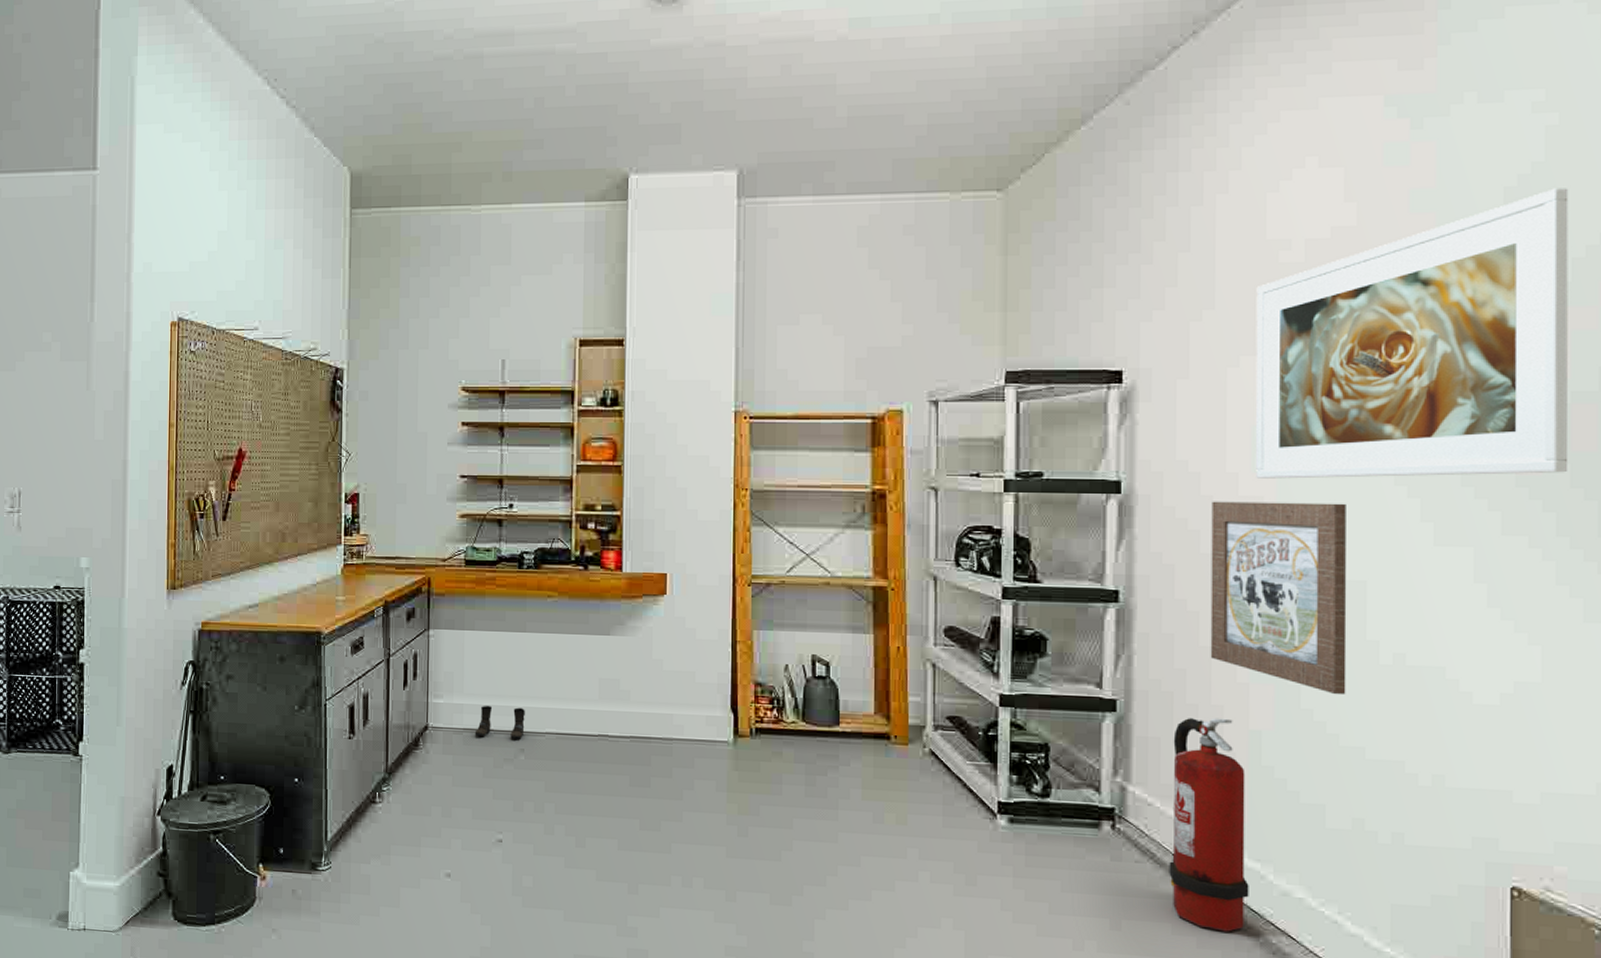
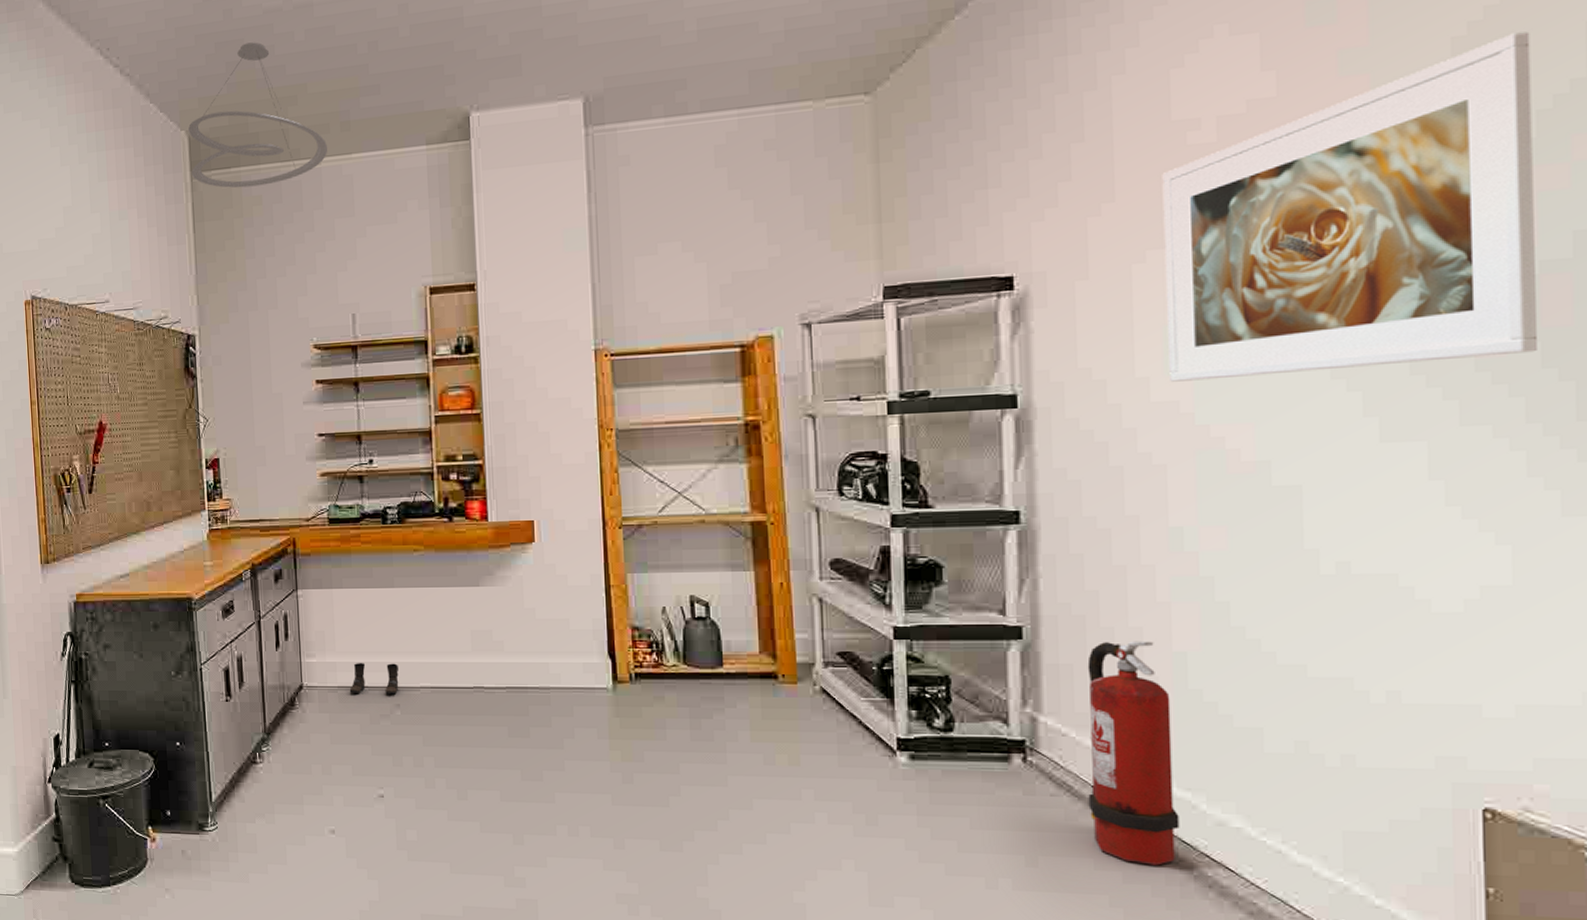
ceiling light fixture: none [351,87,489,228] -> present [188,42,328,188]
wall art: present [1210,501,1347,695] -> none [1120,402,1283,610]

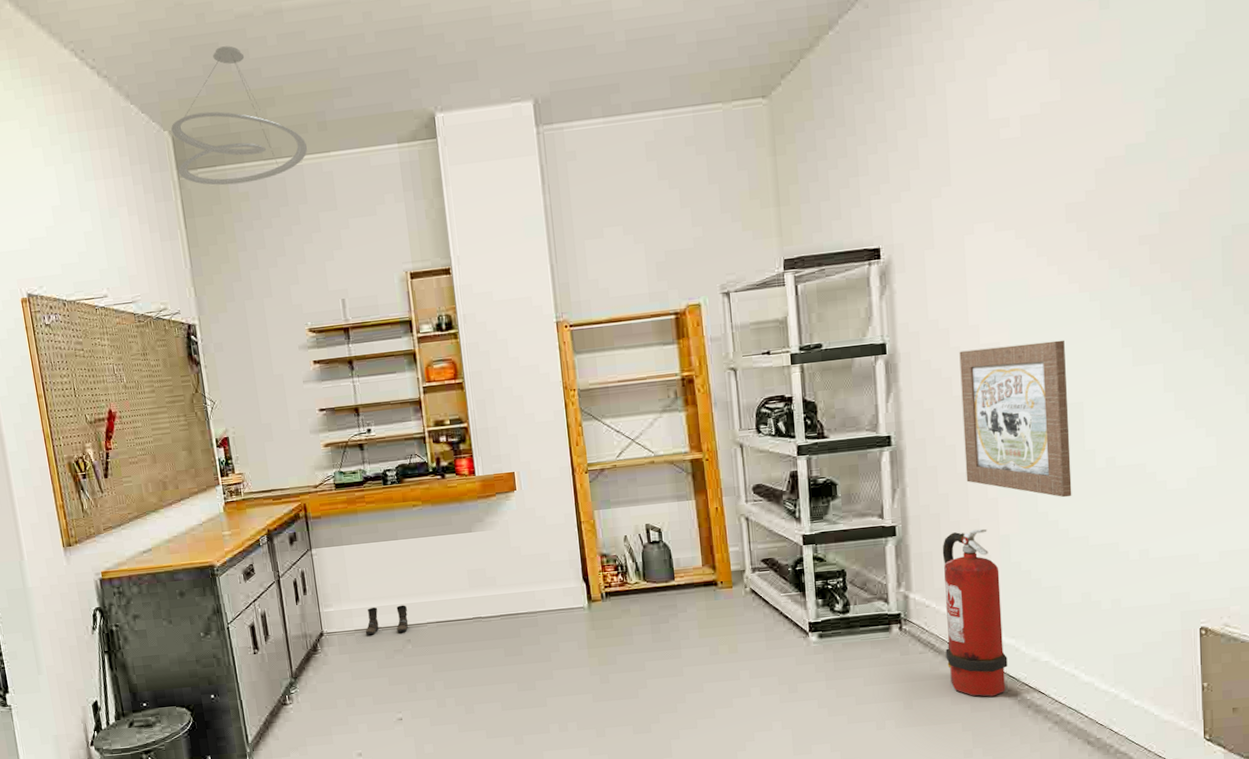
wall art: none [1120,402,1283,610] -> present [959,340,1072,498]
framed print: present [1162,31,1539,382] -> none [983,51,1232,328]

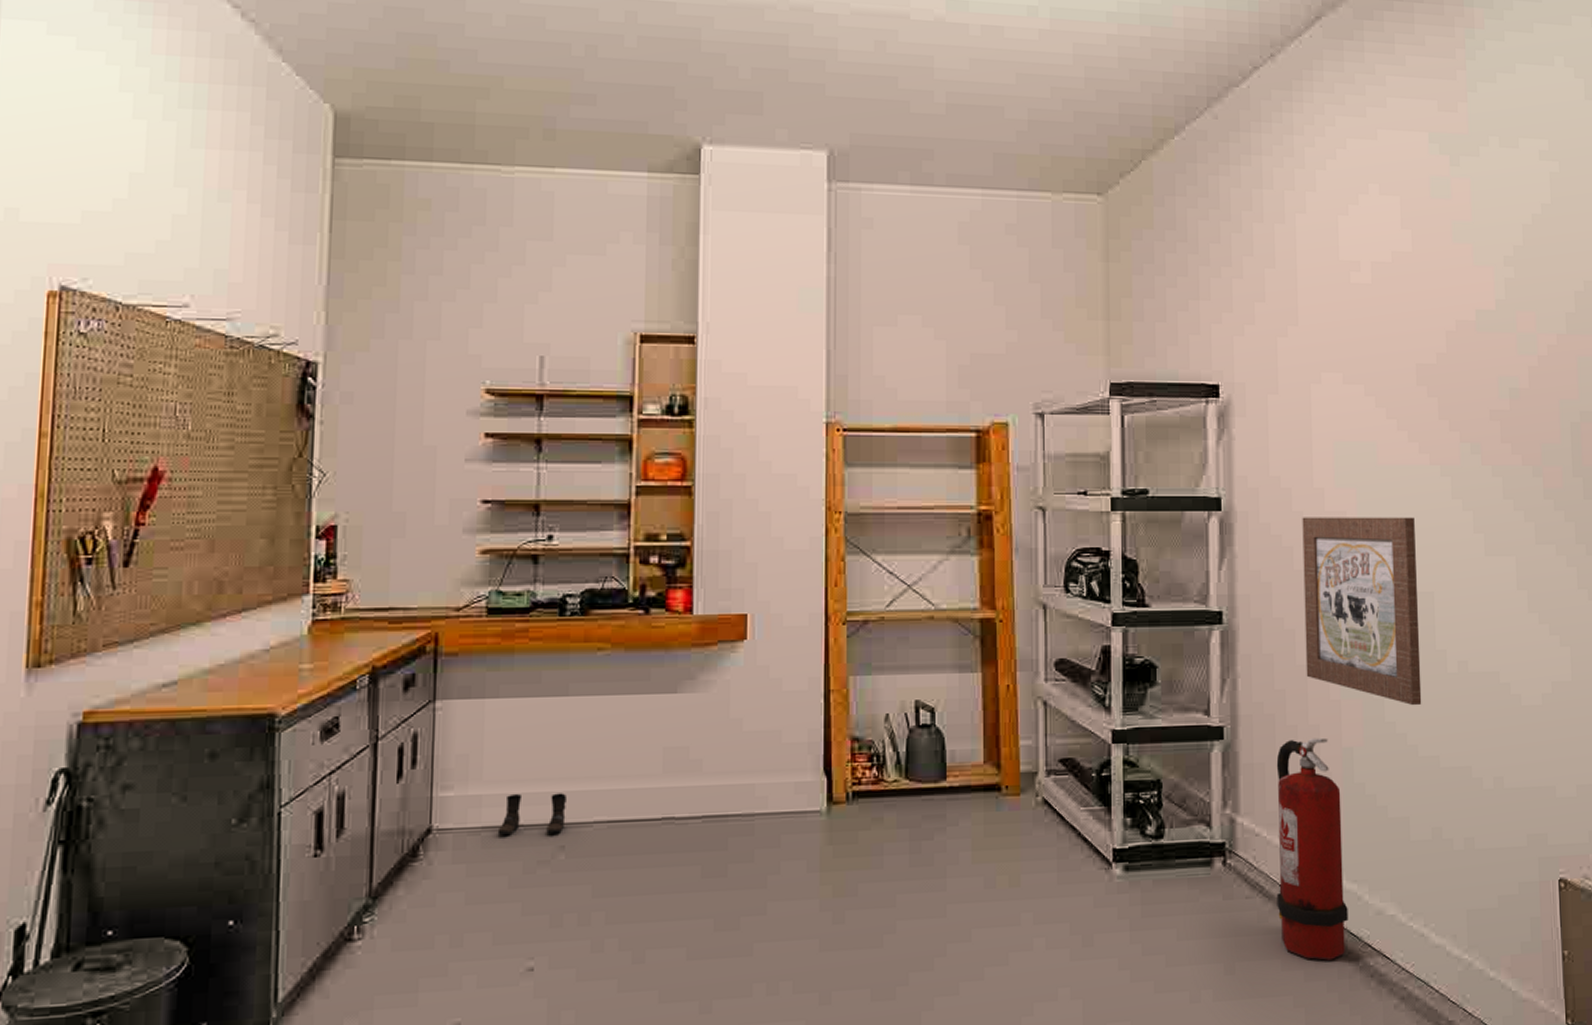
ceiling light fixture: present [171,46,308,186] -> none [333,15,525,188]

